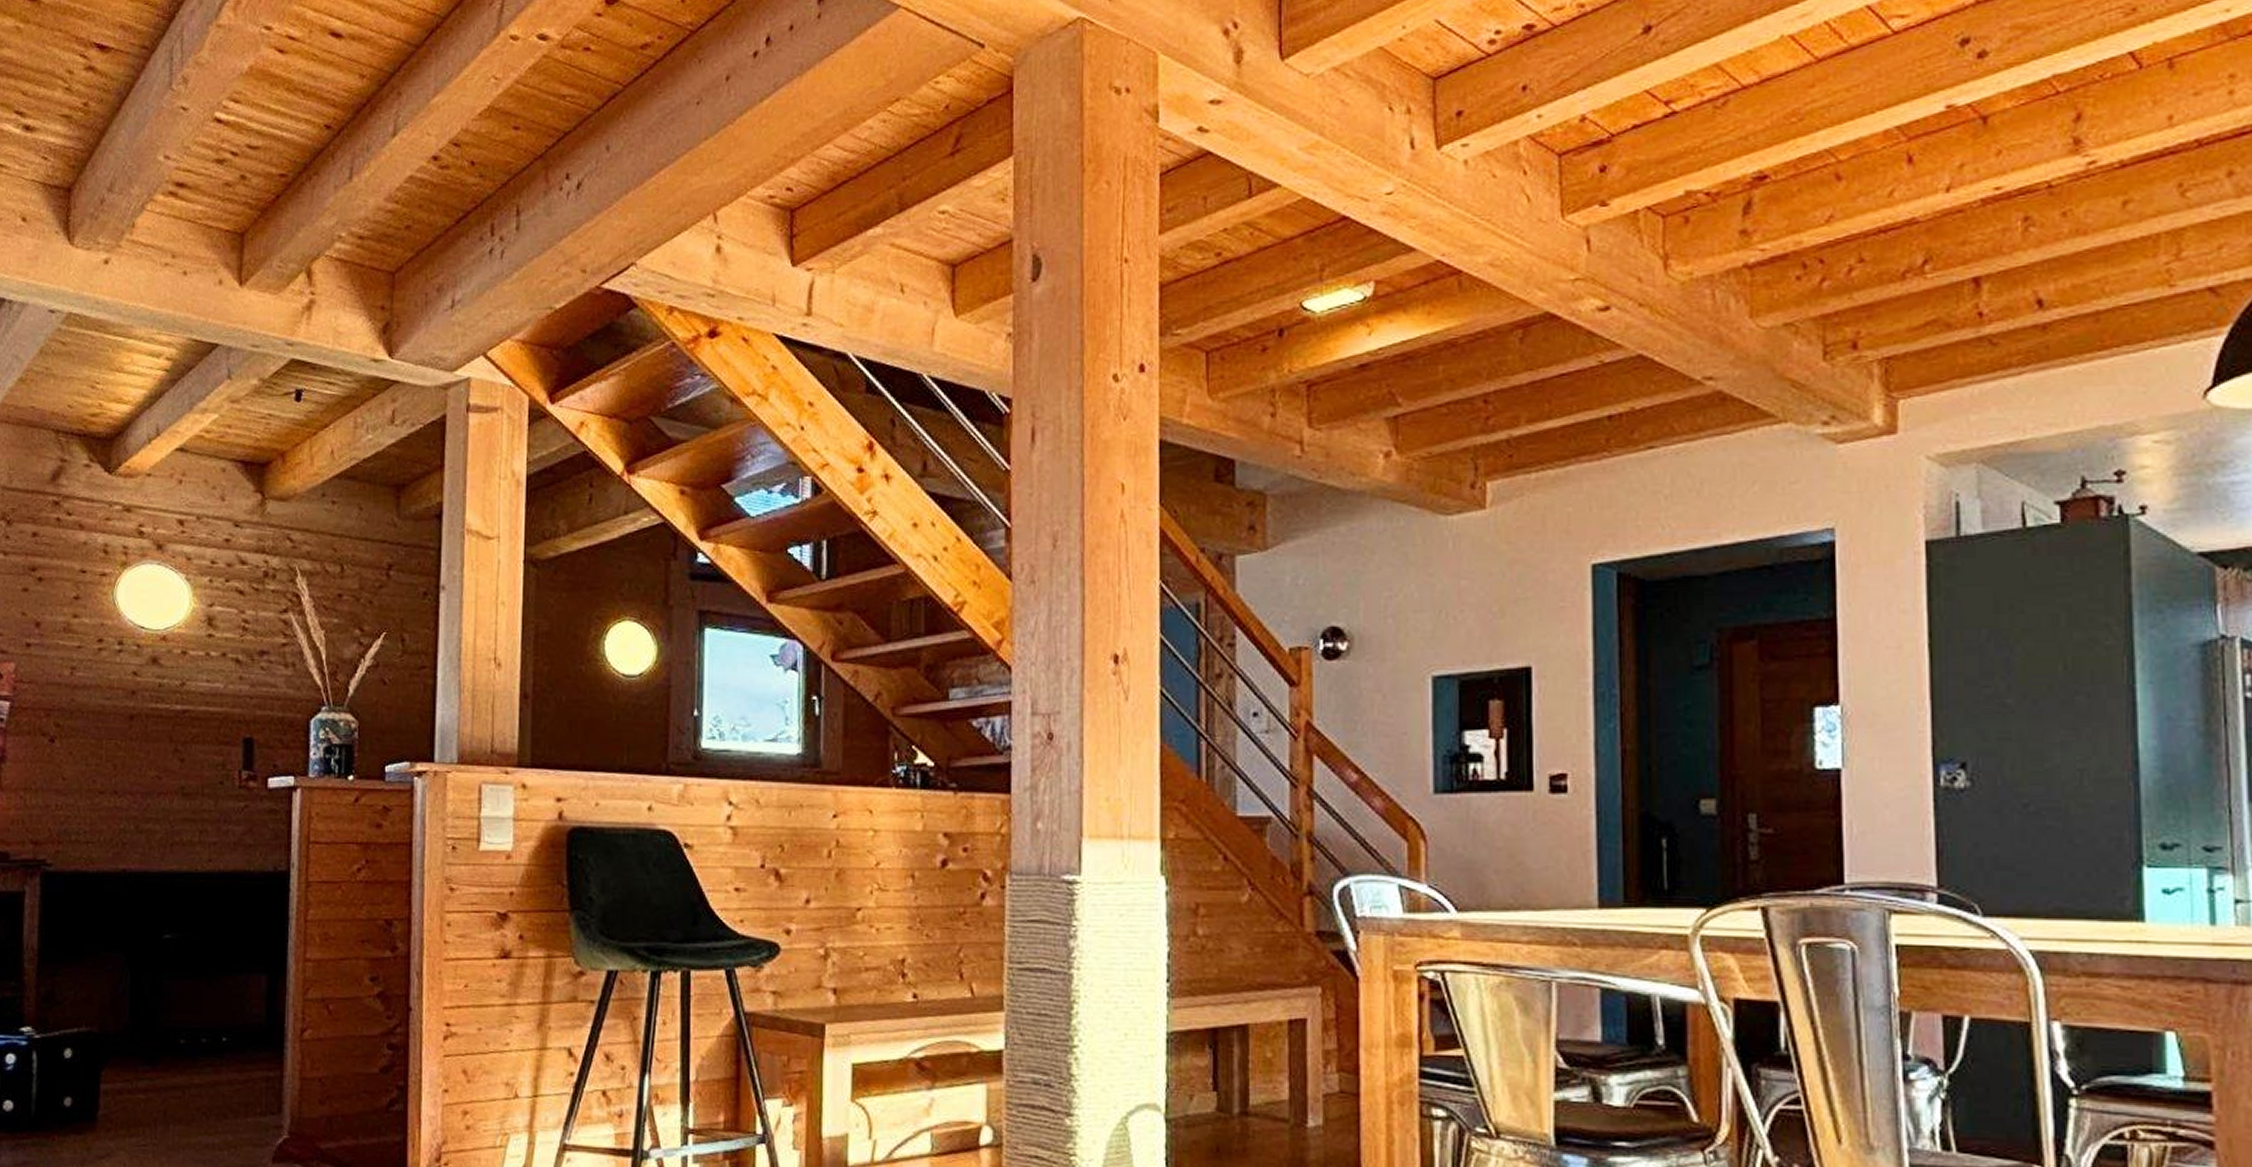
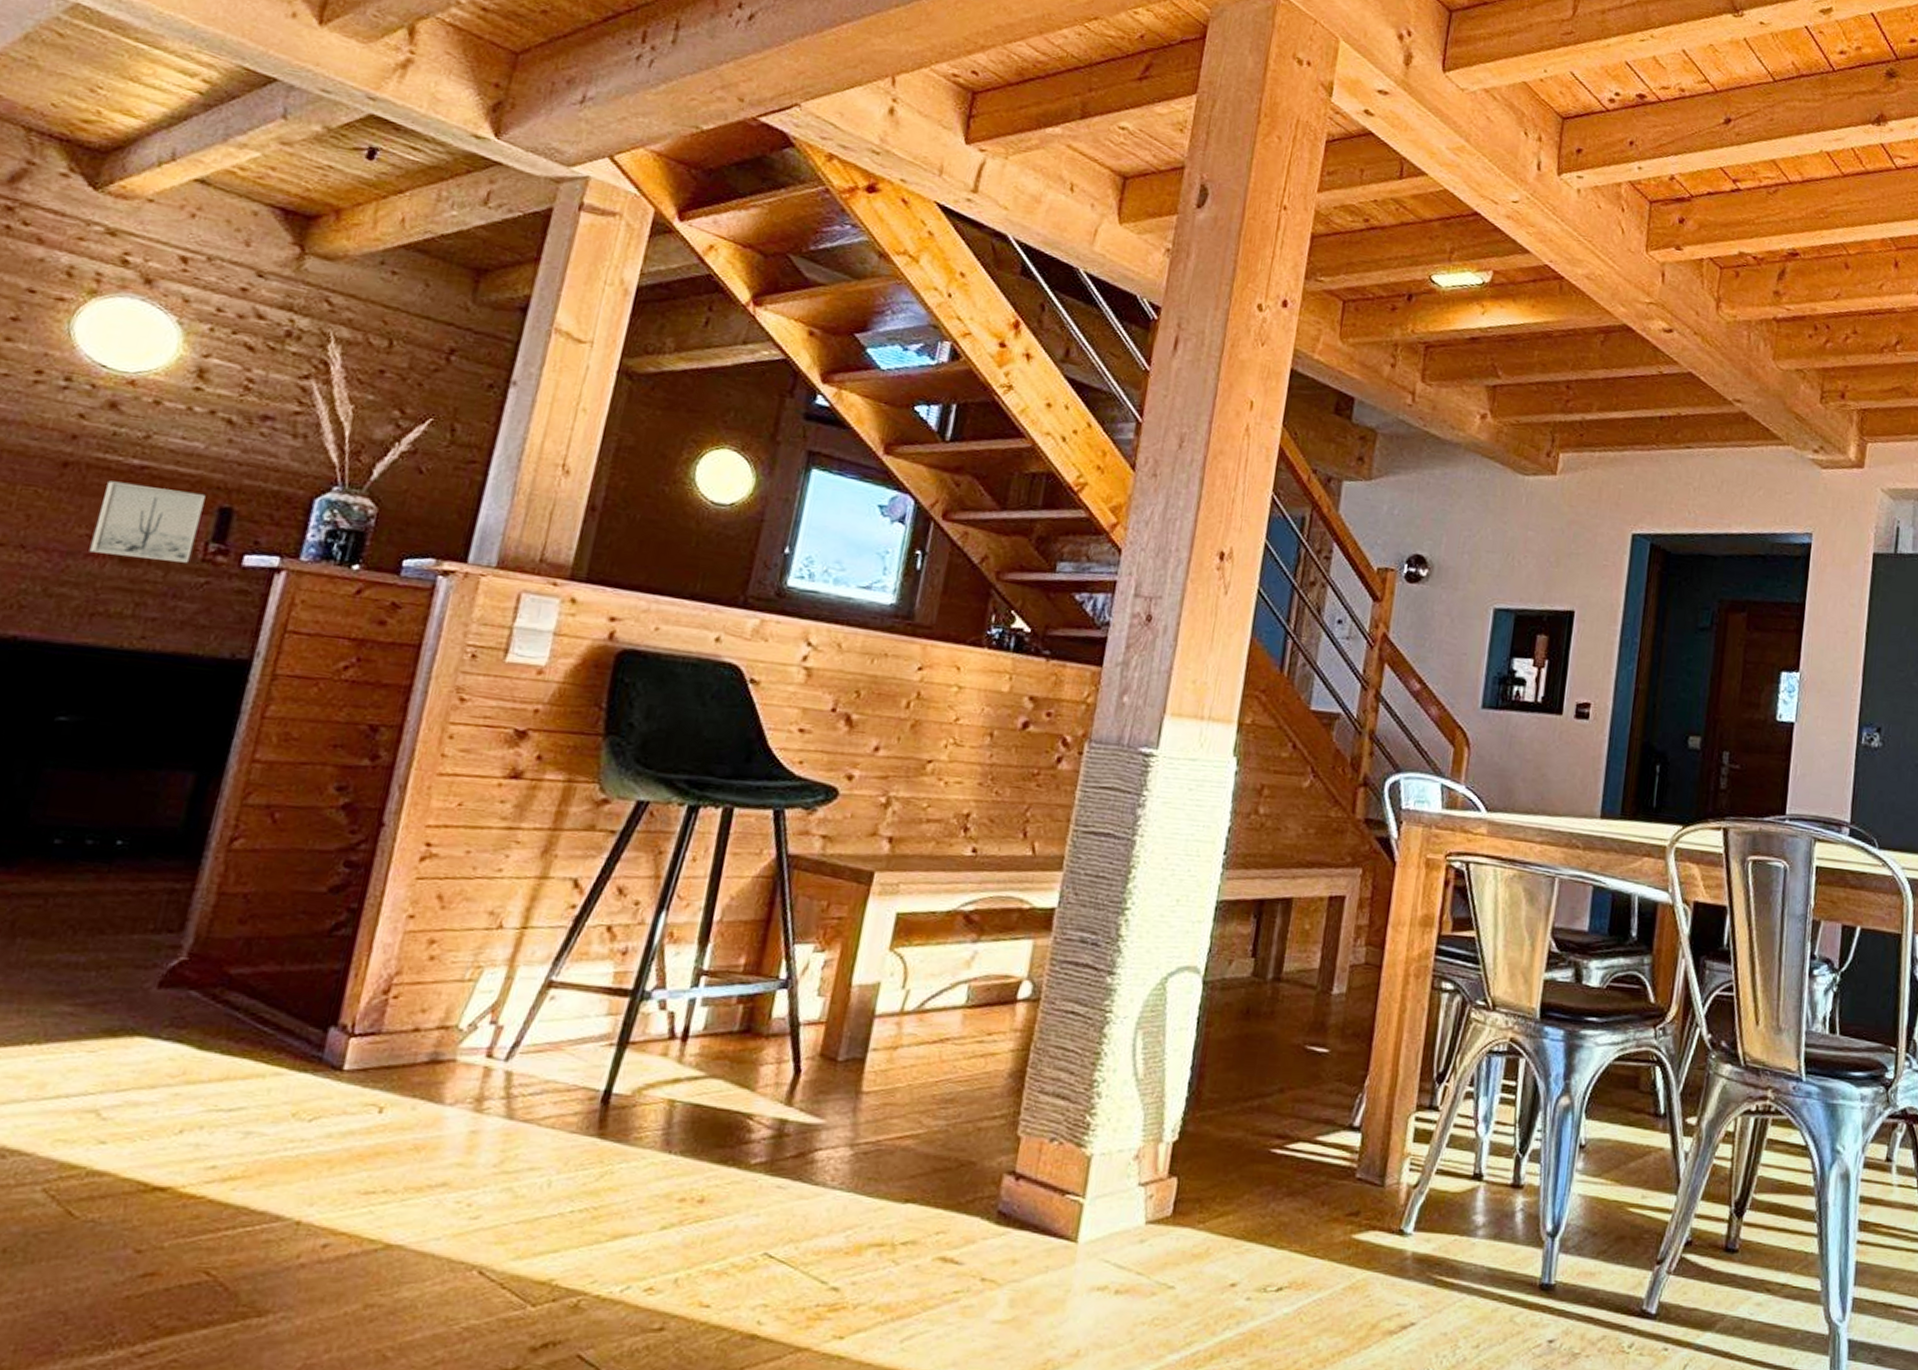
wall art: none [160,727,232,791] -> present [89,480,206,563]

